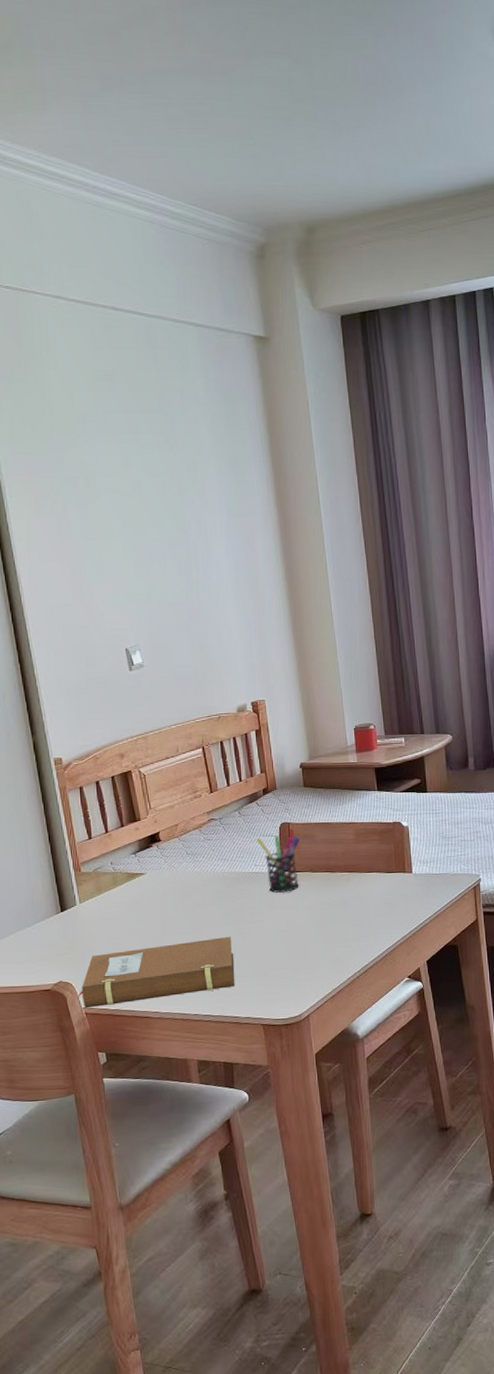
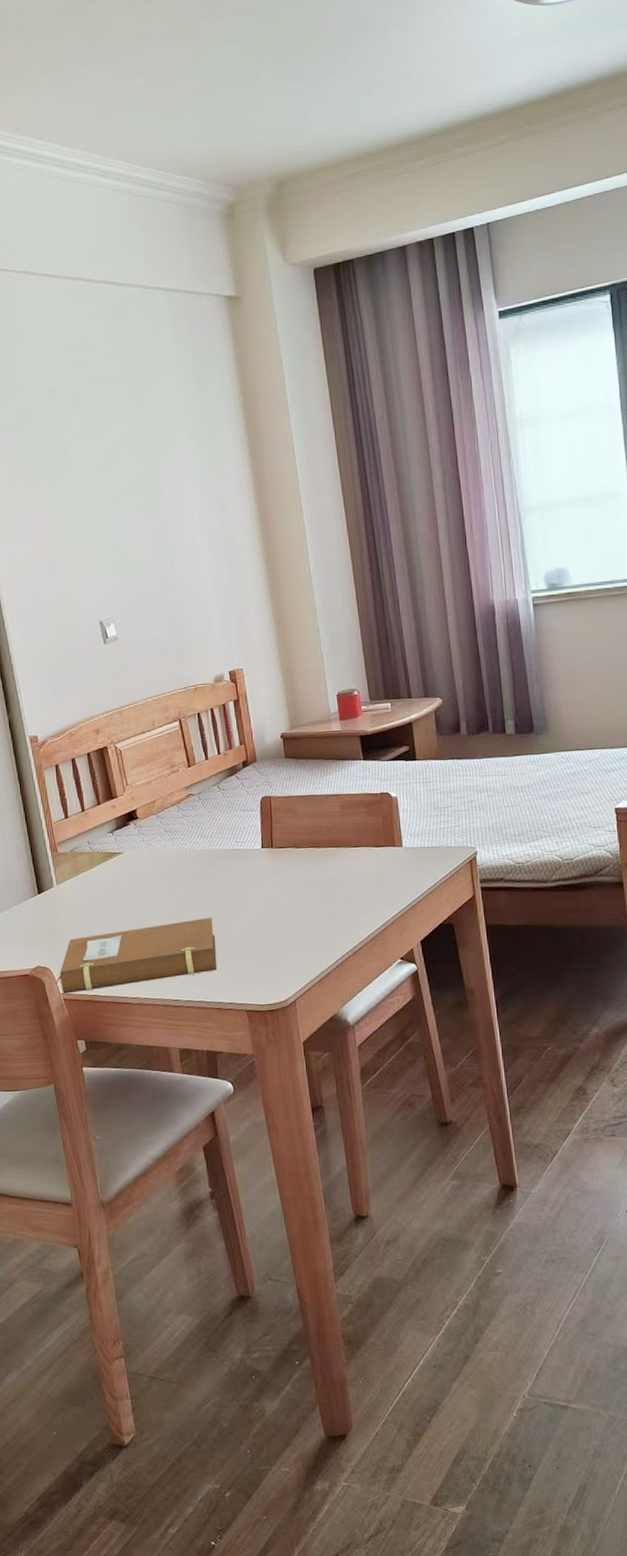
pen holder: present [257,827,300,894] -> none [237,801,283,871]

